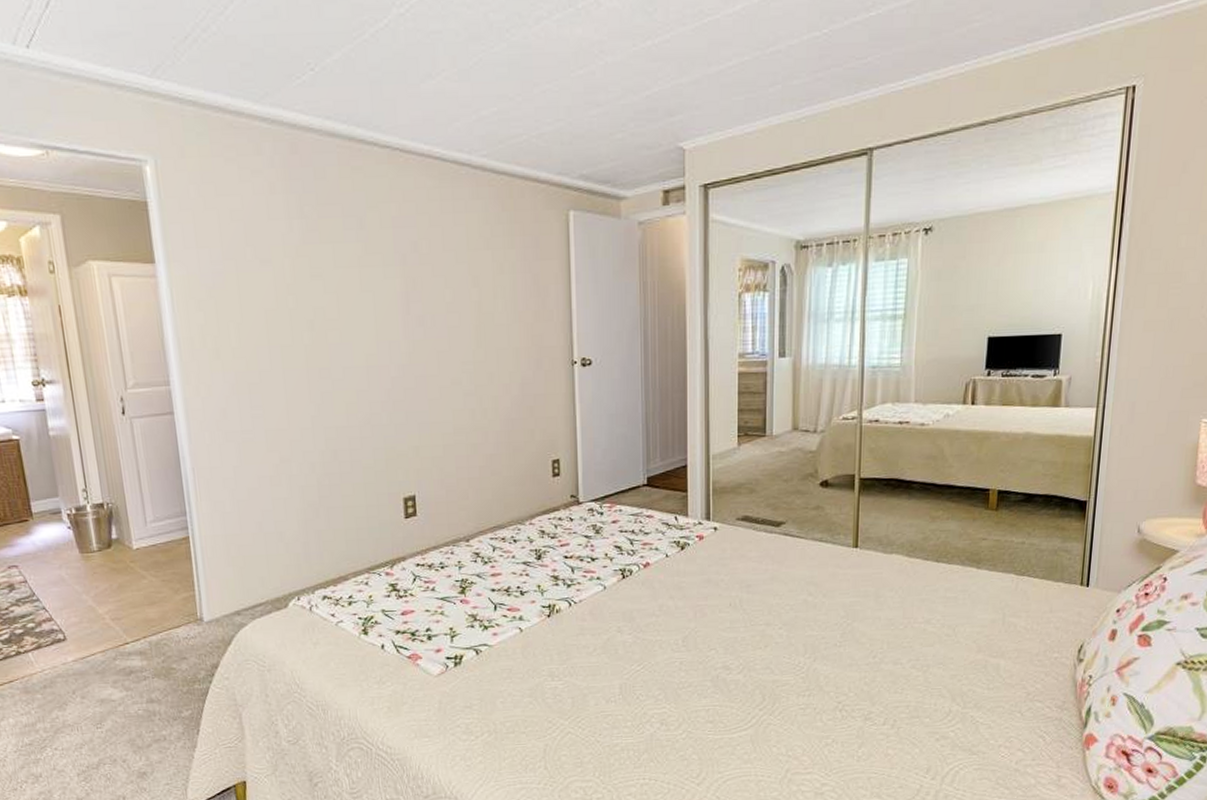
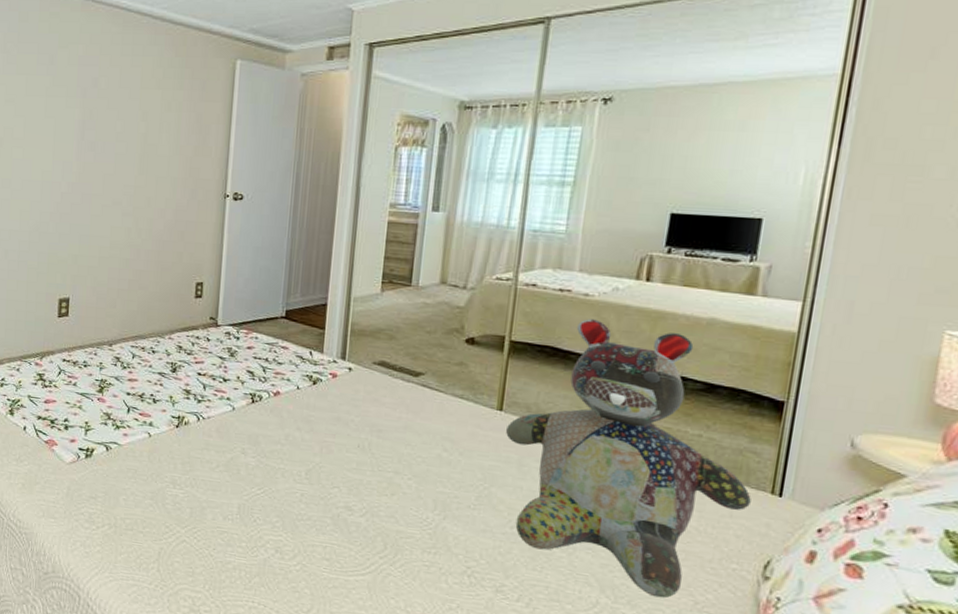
stuffed bear: none [861,447,1066,696] -> present [505,319,752,598]

